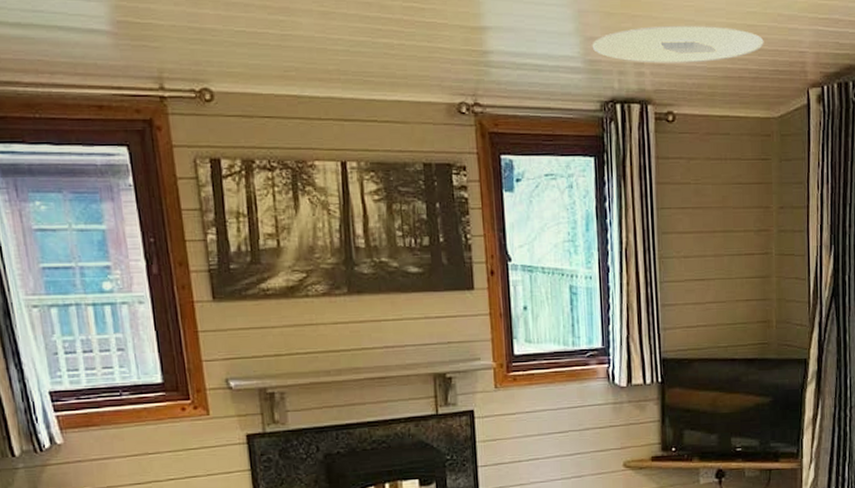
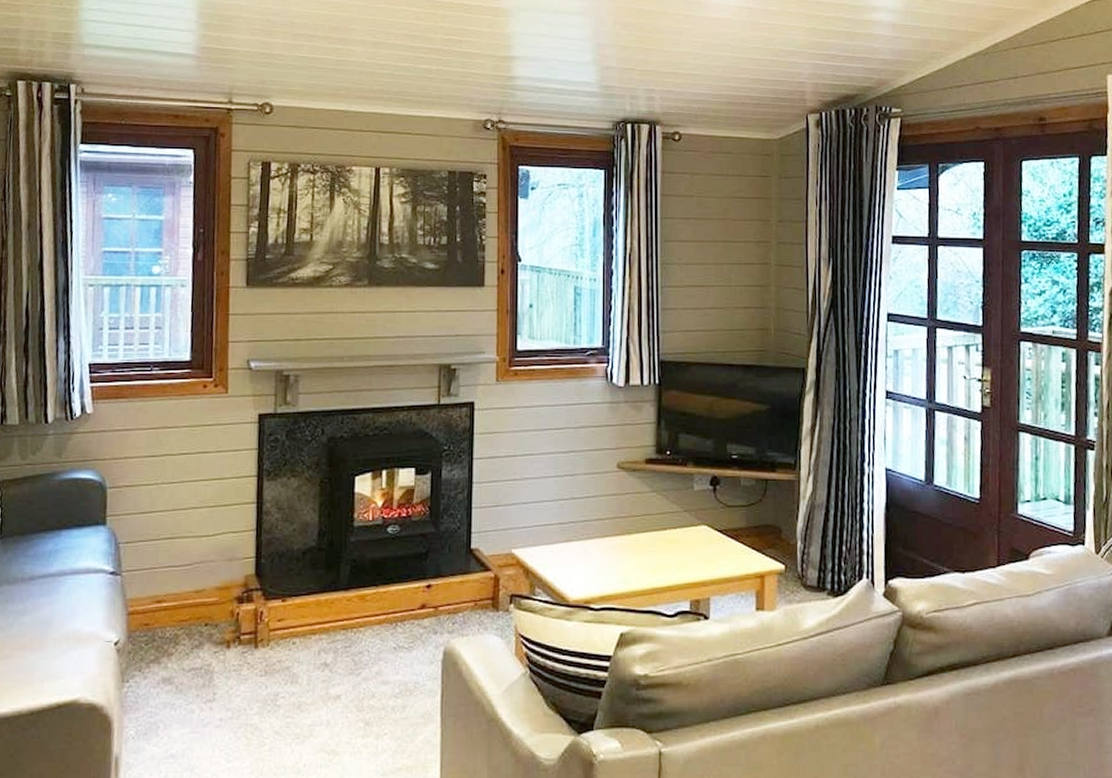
ceiling light: present [592,25,764,63] -> none [607,57,766,90]

